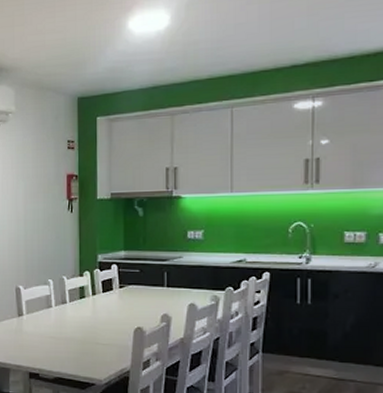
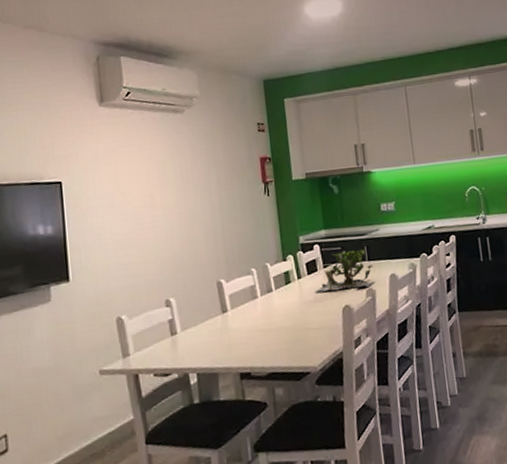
plant: none [108,274,172,313] -> present [315,248,376,292]

